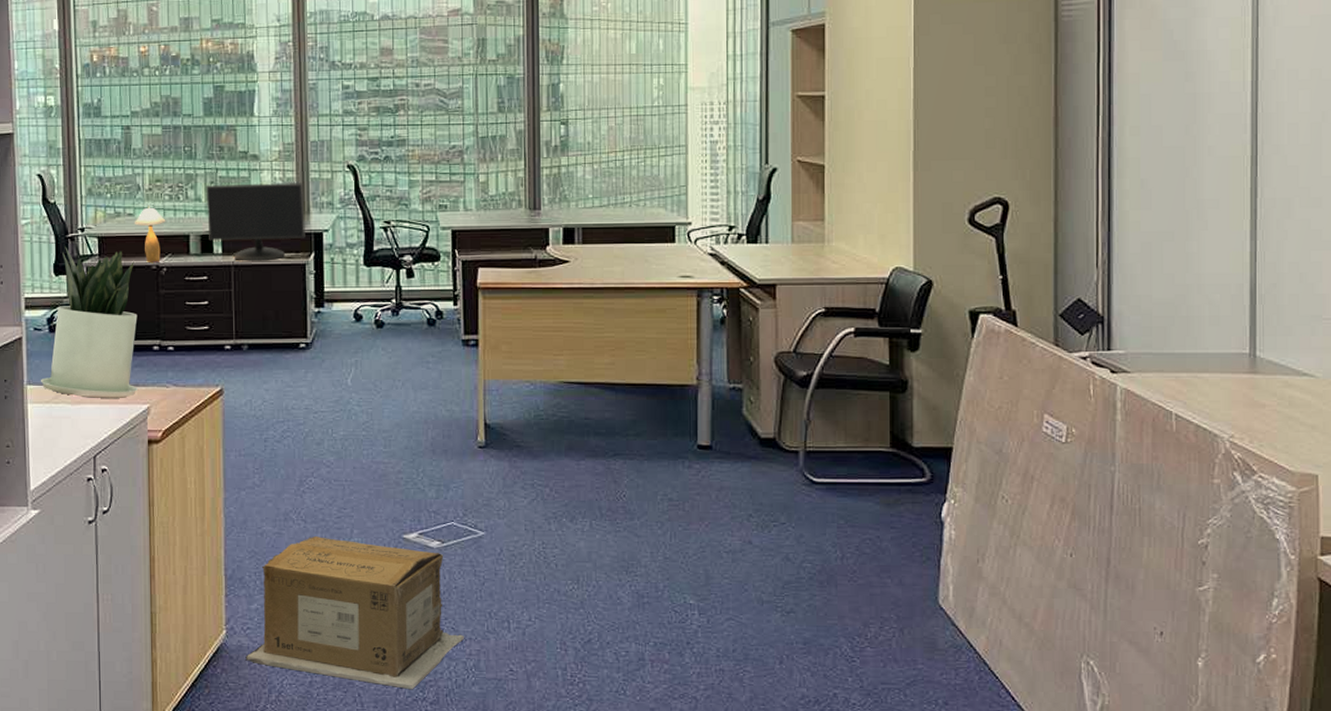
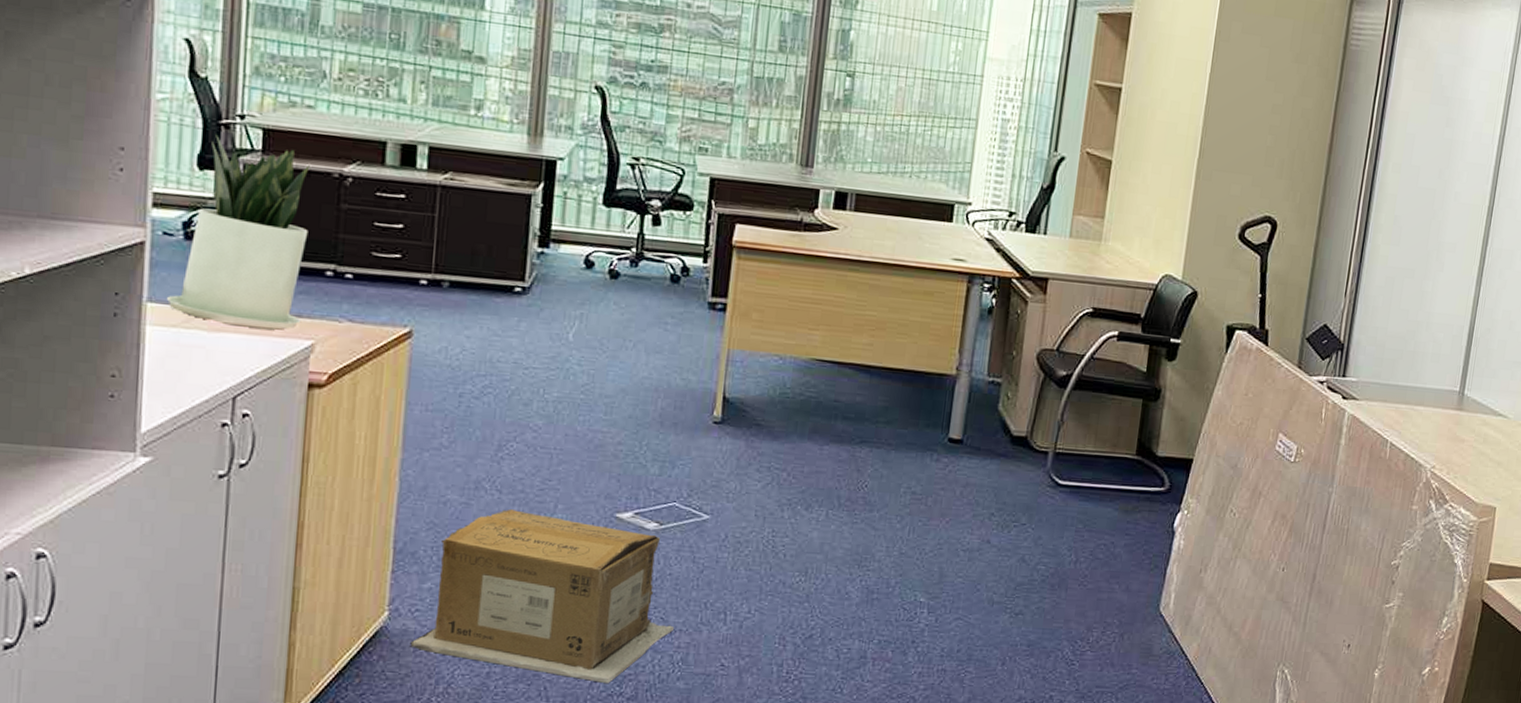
table lamp: present [134,205,166,262] -> none [313,98,358,170]
computer monitor: present [205,183,305,261] -> none [411,84,539,185]

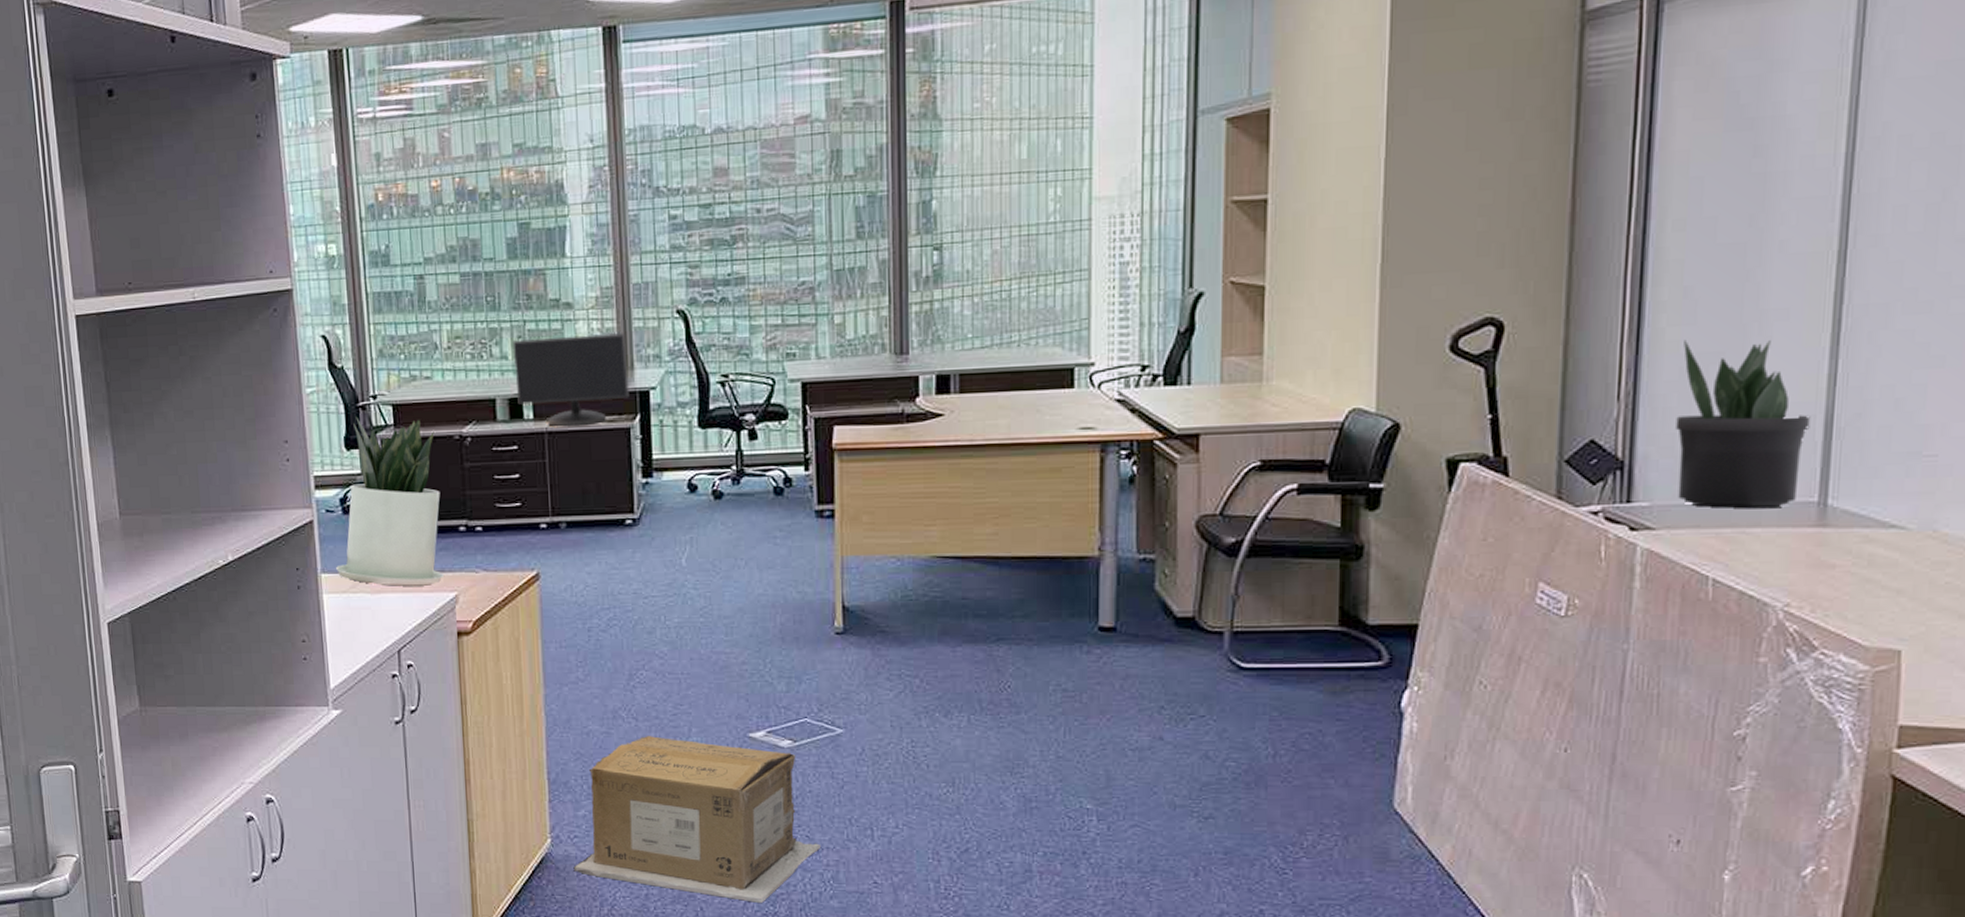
computer monitor: none [411,84,539,185] -> present [512,333,629,427]
planter: none [1375,256,1461,393] -> present [1676,339,1811,509]

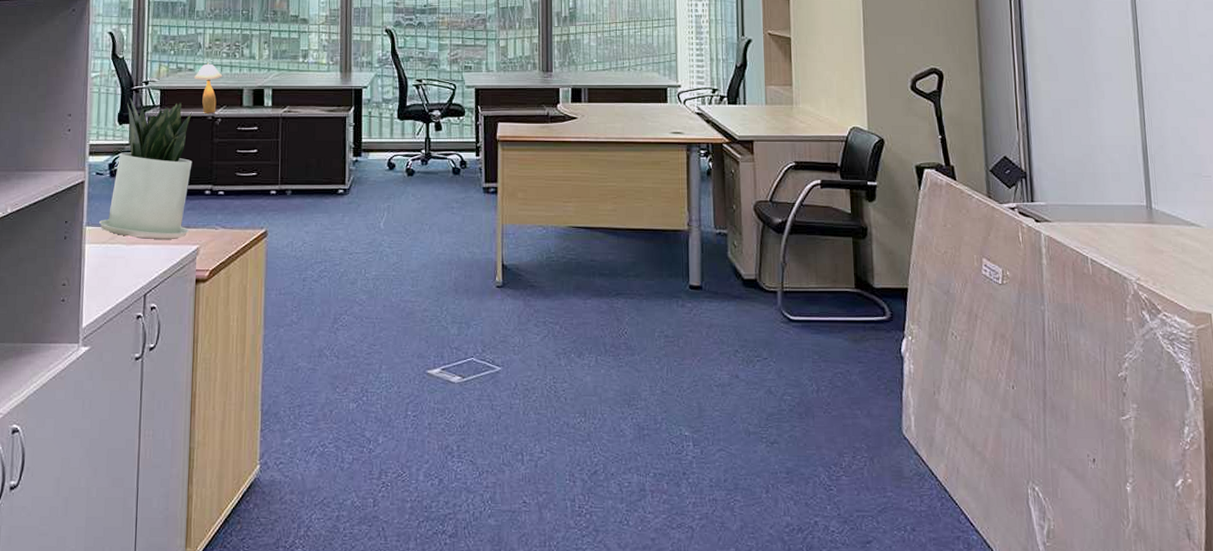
table lamp: none [432,366,469,432] -> present [193,61,223,113]
computer monitor: present [512,333,629,427] -> none [259,44,347,114]
cardboard box: present [573,735,822,904] -> none [277,371,482,523]
planter: present [1676,339,1811,509] -> none [1053,90,1134,209]

